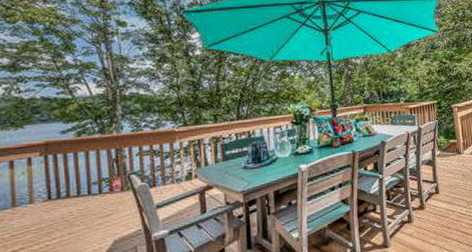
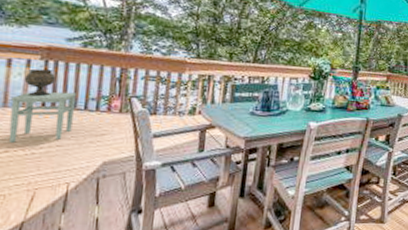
stool: none [18,180,80,239] -> present [8,92,77,143]
goblet: none [27,164,57,192] -> present [24,68,55,97]

